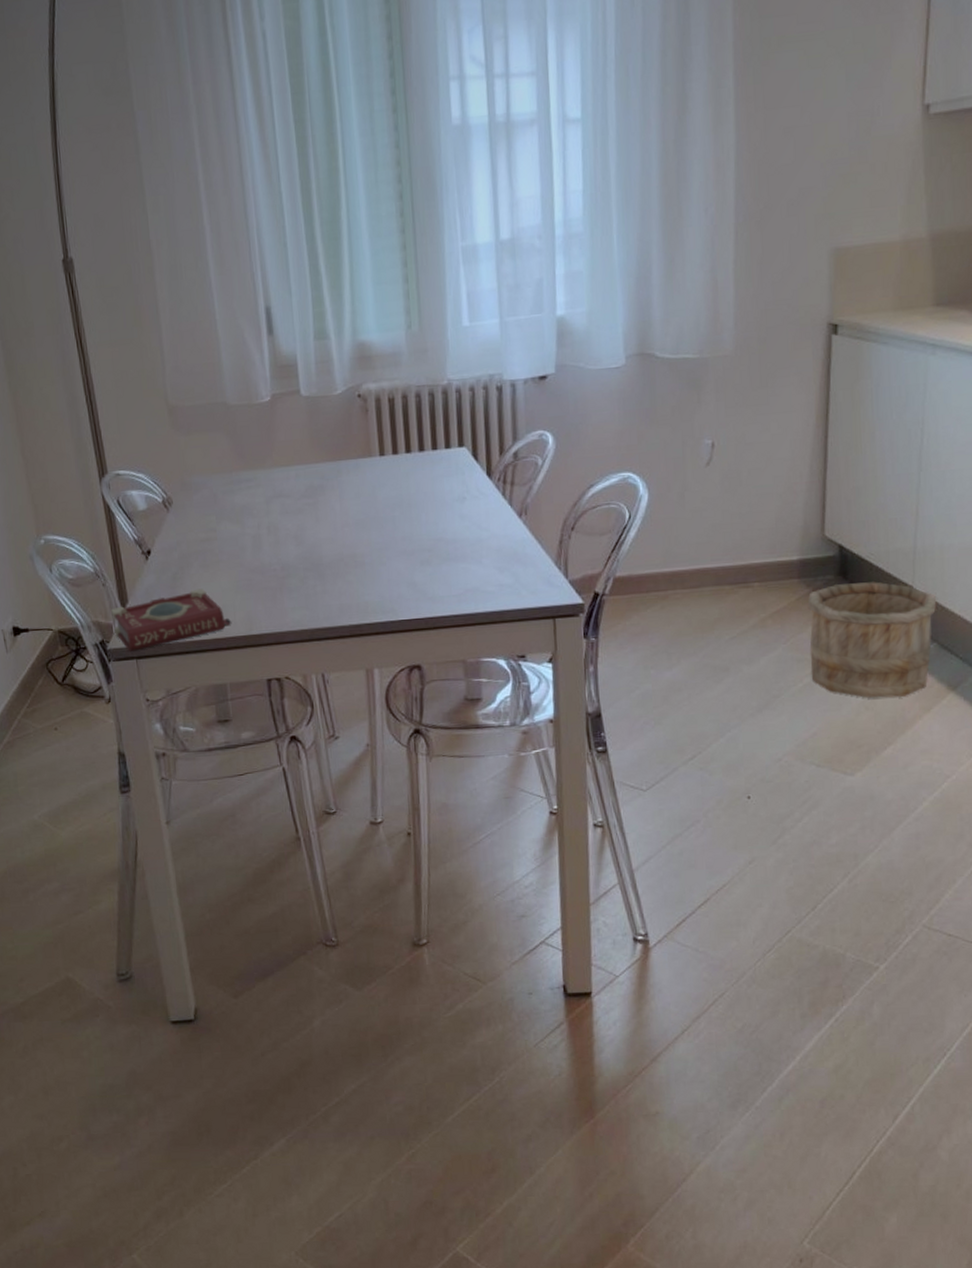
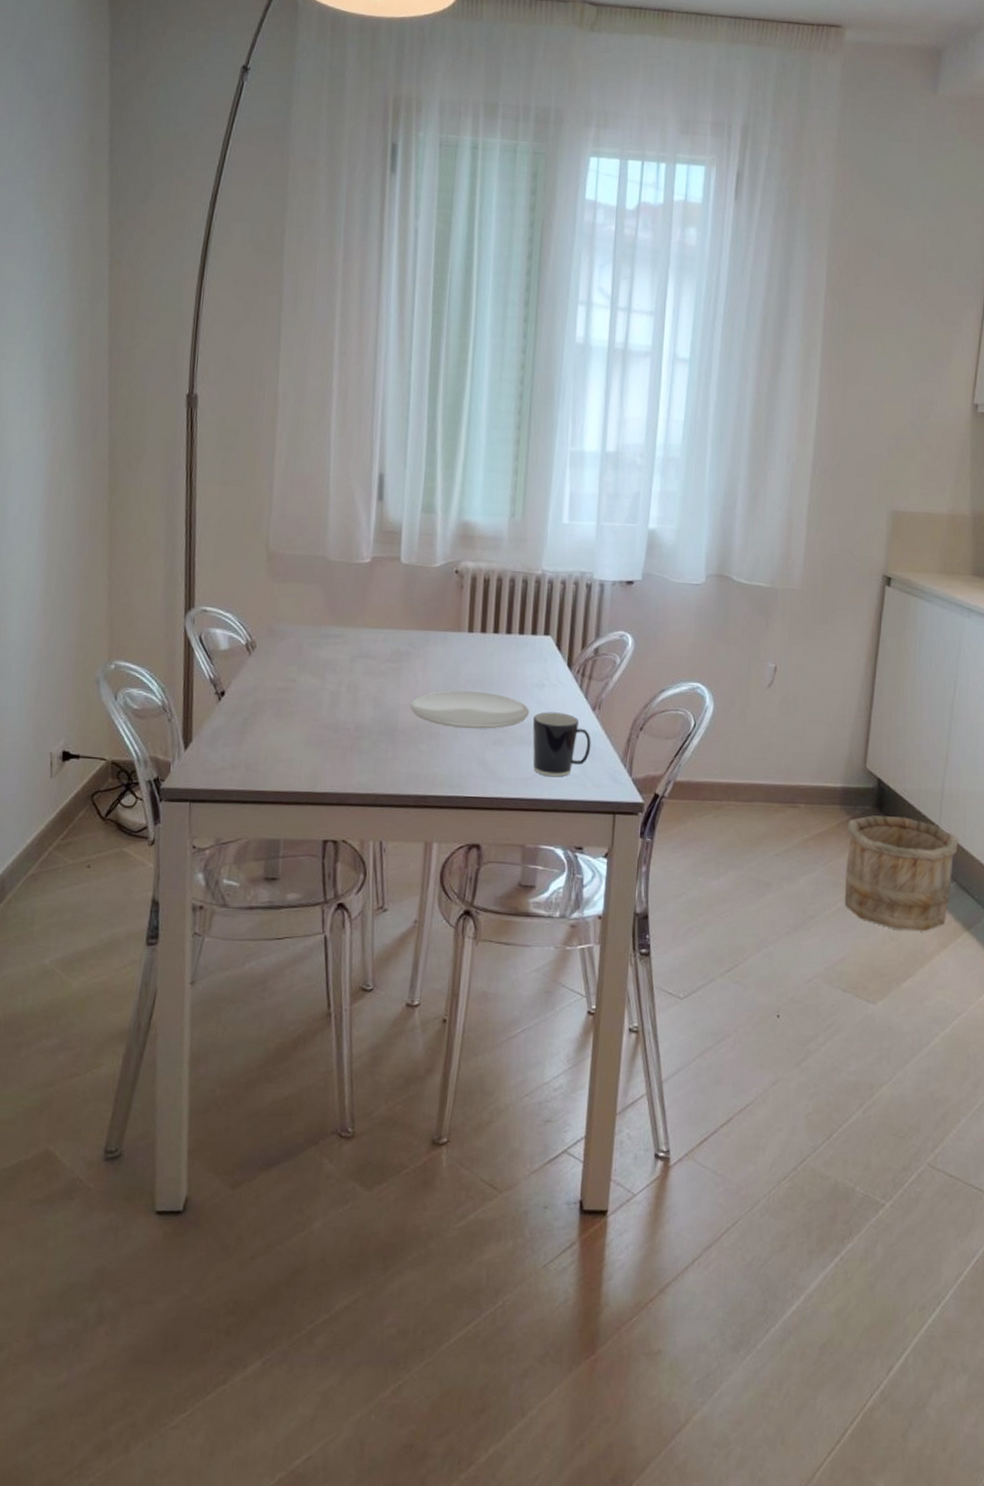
book: present [111,588,232,652] -> none [171,737,297,794]
plate: none [332,514,454,554] -> present [410,690,530,730]
mug: none [457,523,522,590] -> present [532,712,591,778]

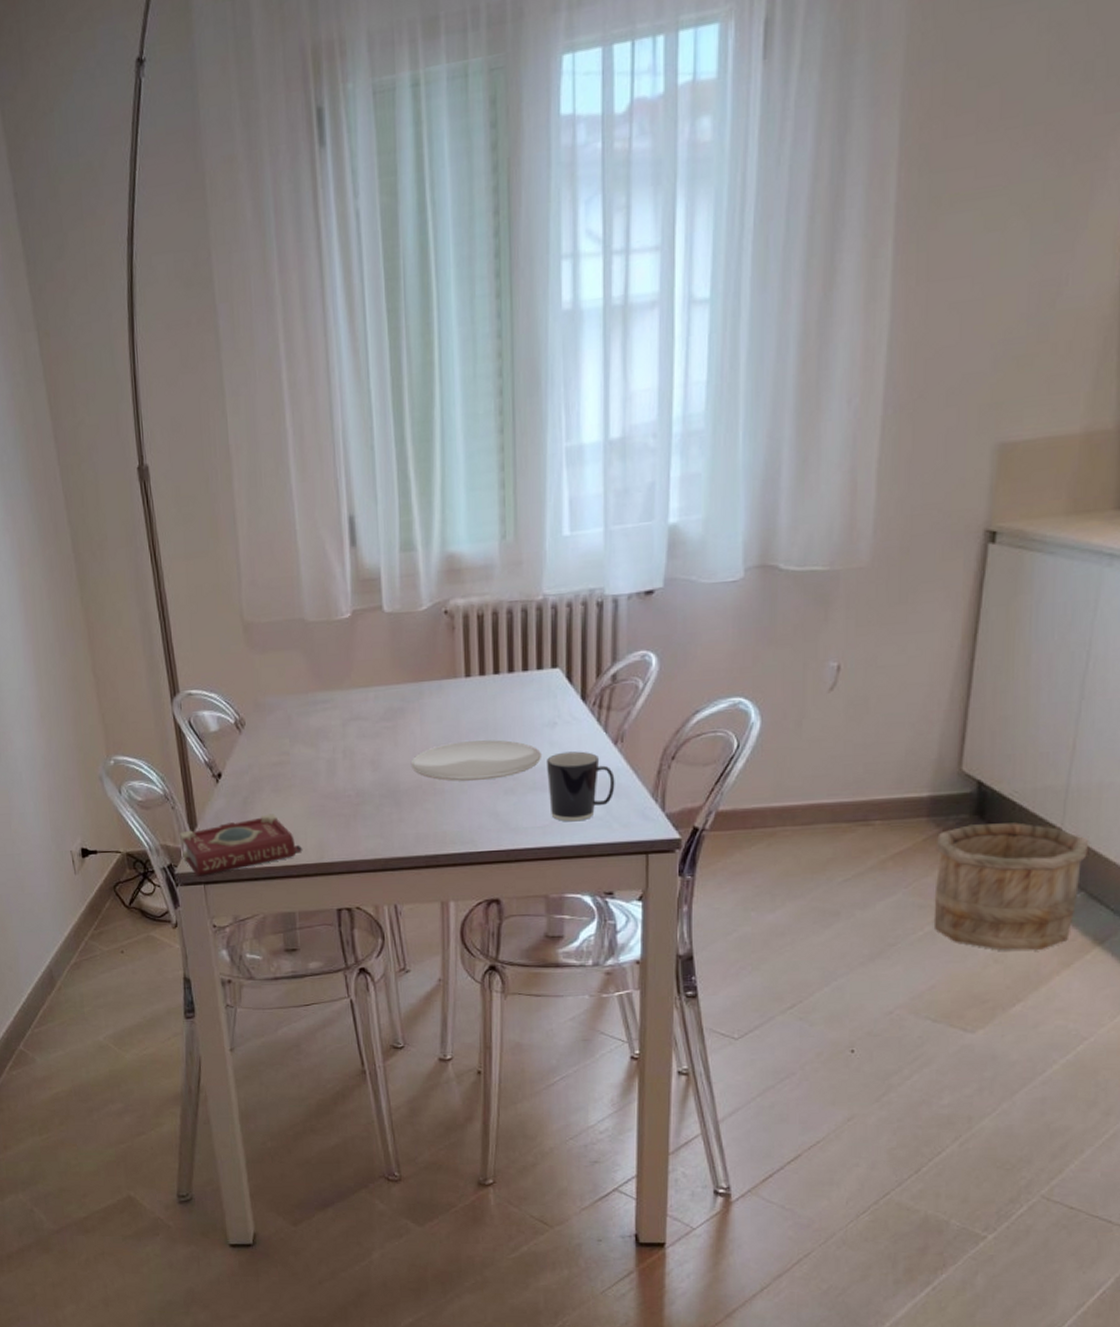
book: none [171,737,297,794] -> present [180,813,303,876]

